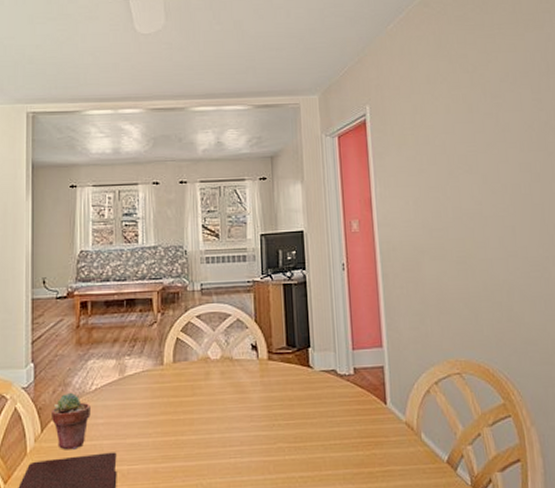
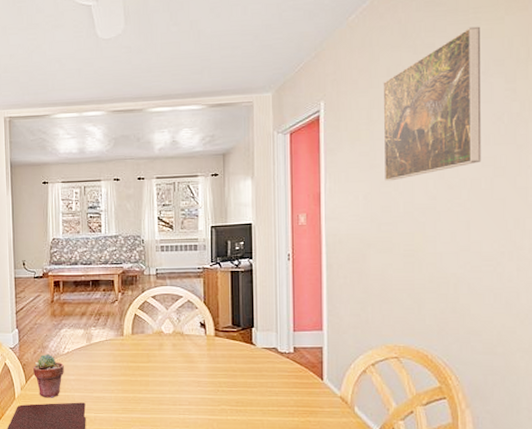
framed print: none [423,41,519,186] -> present [383,26,482,181]

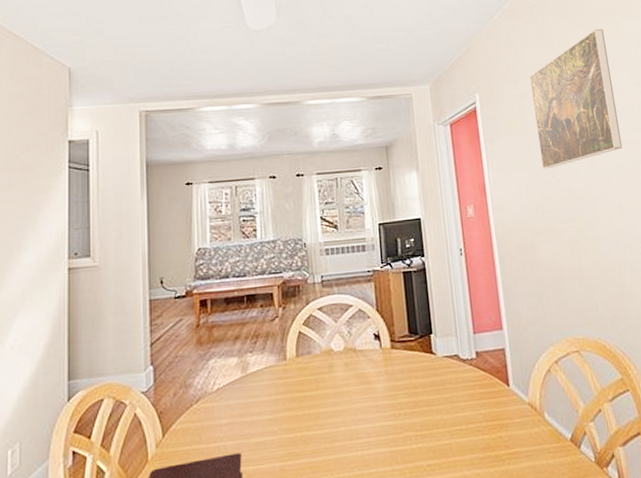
potted succulent: present [33,353,64,398] -> none [173,393,213,454]

